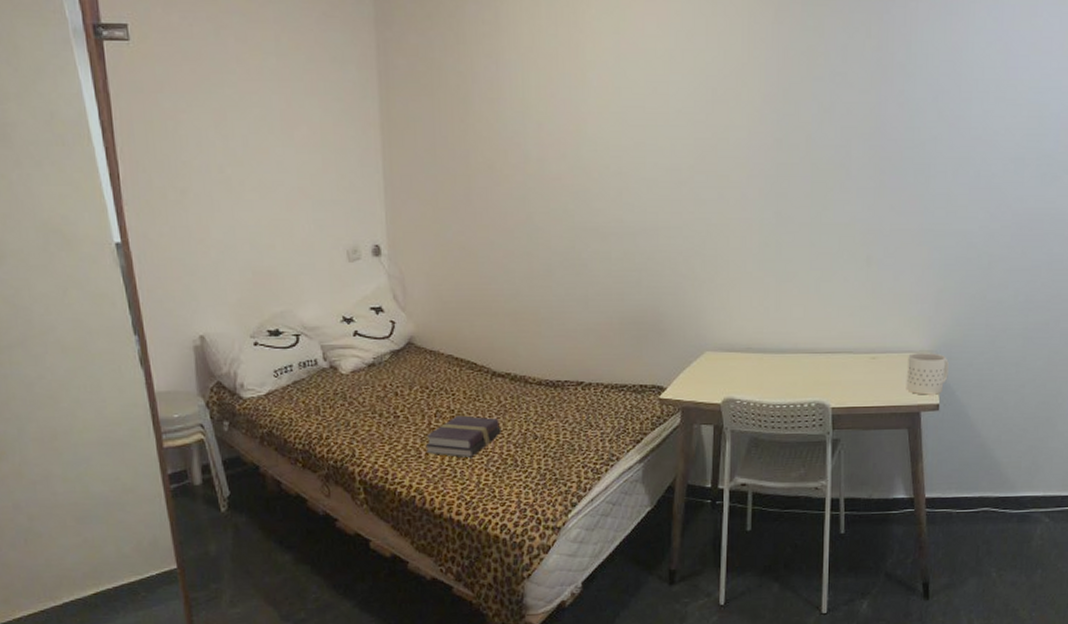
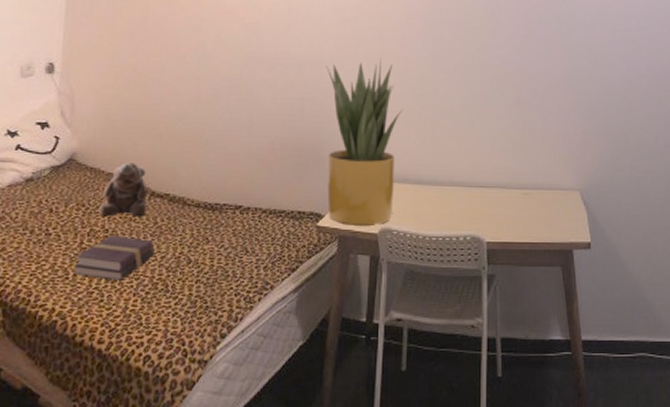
stuffed animal: none [442,344,489,398] -> present [98,162,148,217]
planter: none [662,220,745,397] -> present [326,57,403,226]
mug: present [906,353,949,395] -> none [558,191,598,233]

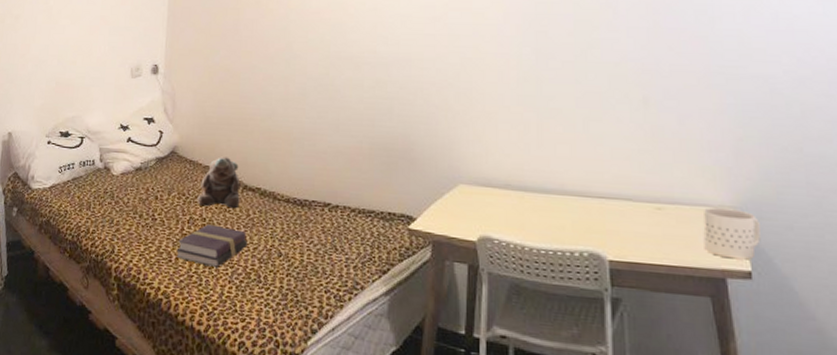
planter: present [326,57,403,226] -> none [415,55,503,233]
mug: none [558,191,598,233] -> present [703,207,761,260]

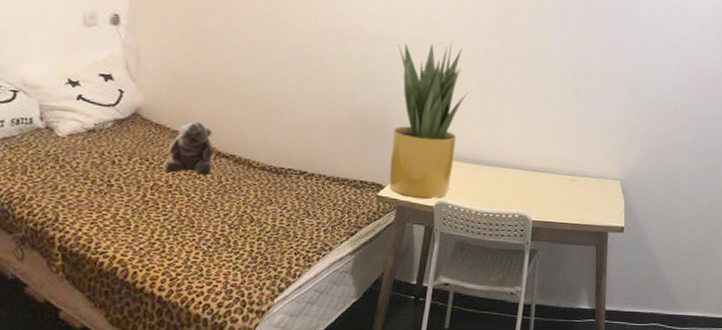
book: present [176,224,248,267] -> none [135,190,218,234]
planter: none [415,55,503,233] -> present [389,40,469,199]
mug: present [703,207,761,260] -> none [597,179,635,219]

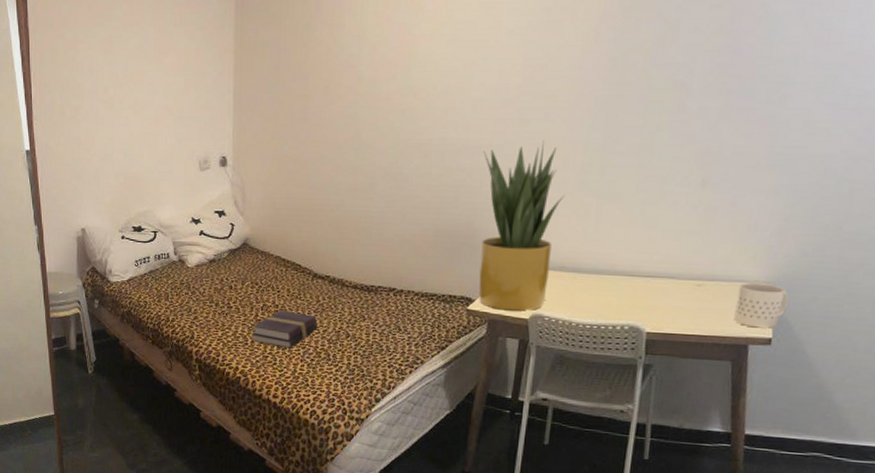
book: none [135,190,218,234] -> present [251,310,318,348]
stuffed animal: present [163,121,214,176] -> none [269,247,311,296]
mug: none [597,179,635,219] -> present [733,283,788,329]

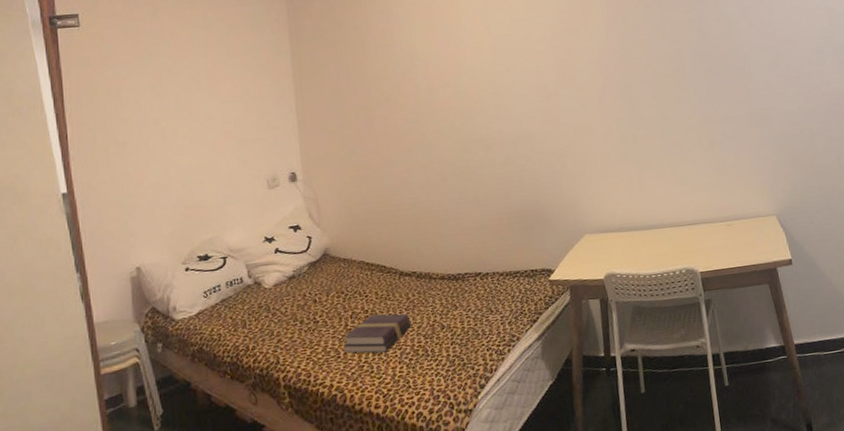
planter: present [478,140,565,311] -> none [536,123,614,276]
mug: present [733,283,788,329] -> none [758,215,795,253]

